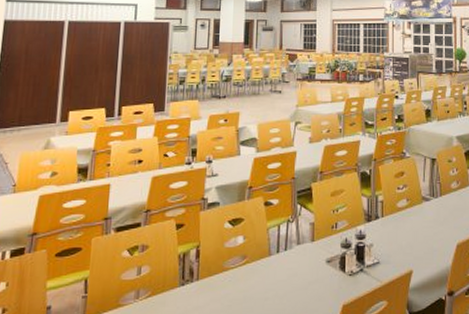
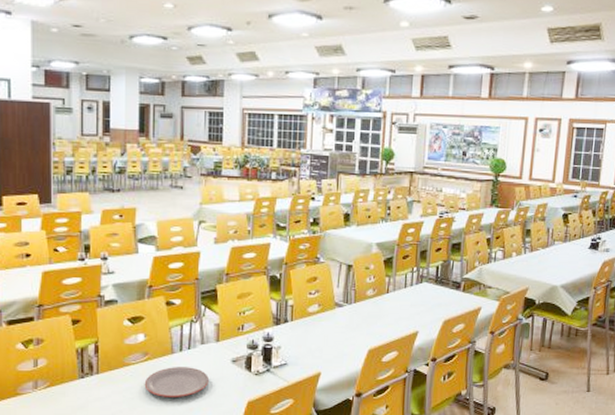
plate: none [242,269,304,304] -> present [144,367,209,397]

